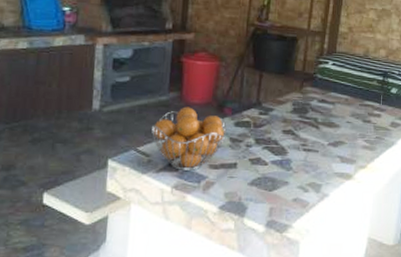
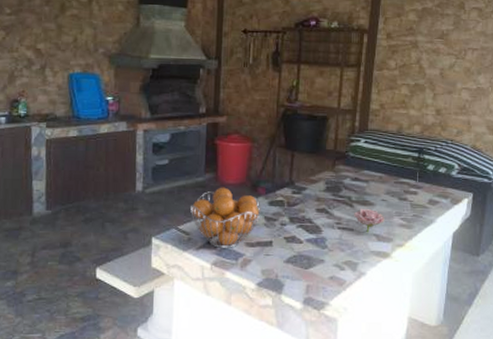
flower: none [319,129,349,155] -> present [354,208,385,233]

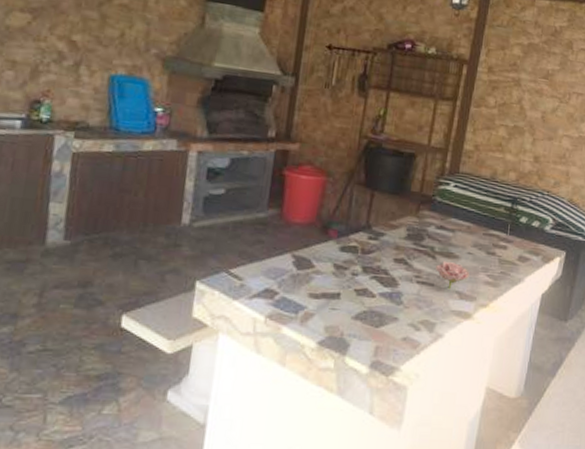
fruit basket: present [189,187,261,248] -> none [245,226,331,299]

